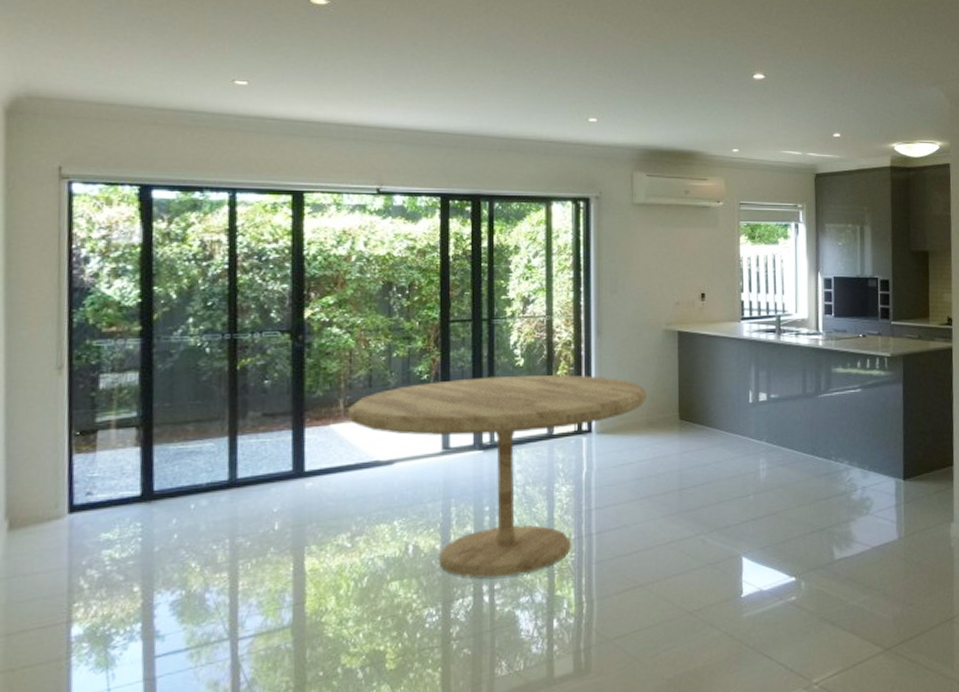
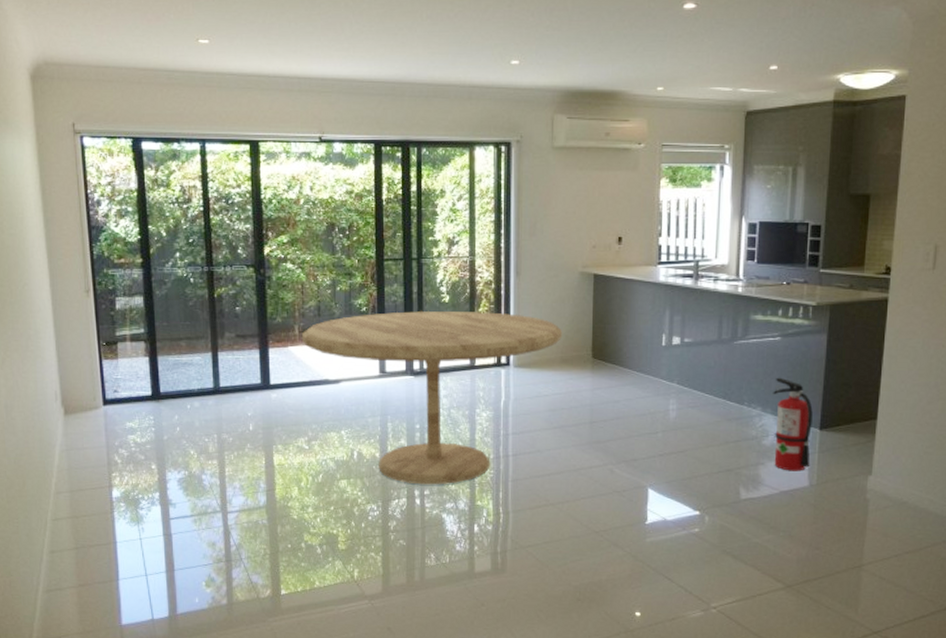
fire extinguisher: none [858,429,898,525] -> present [773,377,813,471]

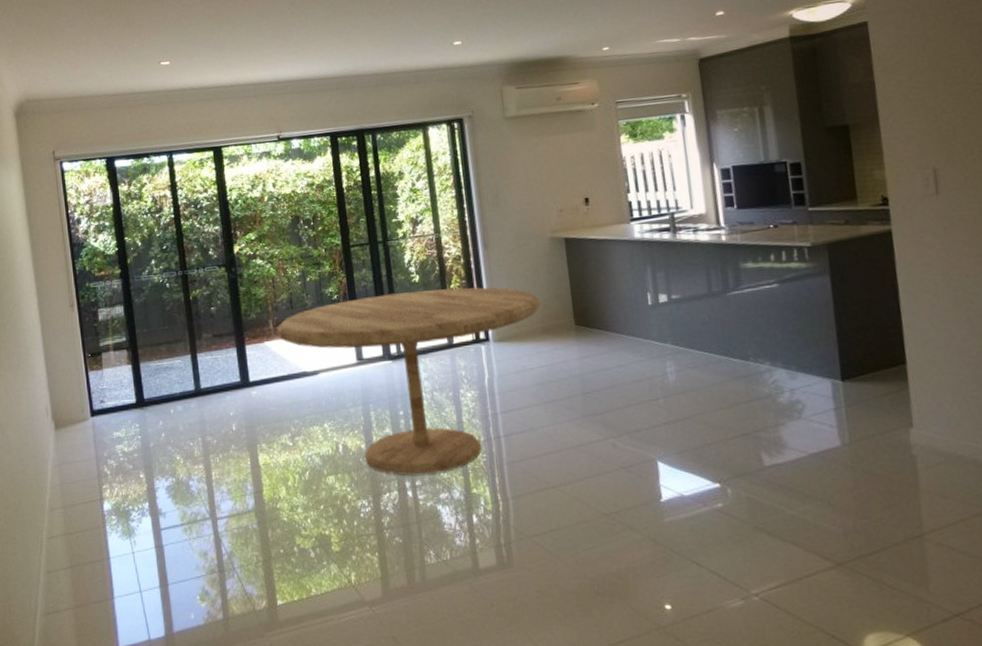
fire extinguisher: present [773,377,813,471] -> none [779,326,838,430]

